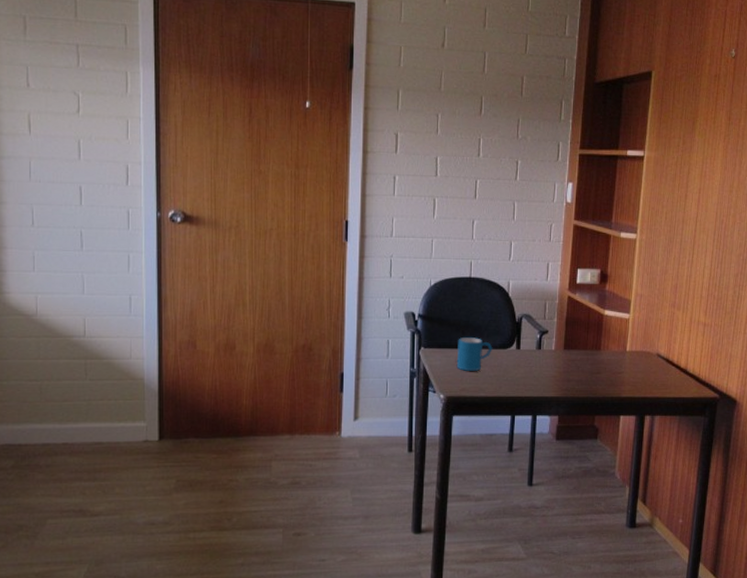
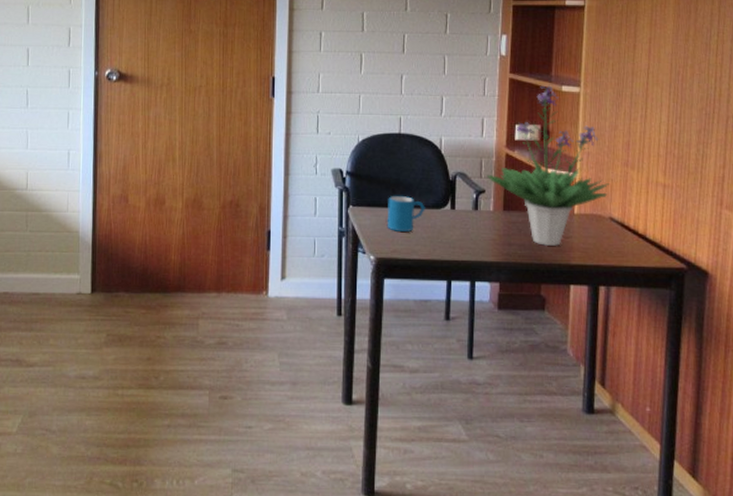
potted plant: none [550,232,658,382] -> present [486,85,609,247]

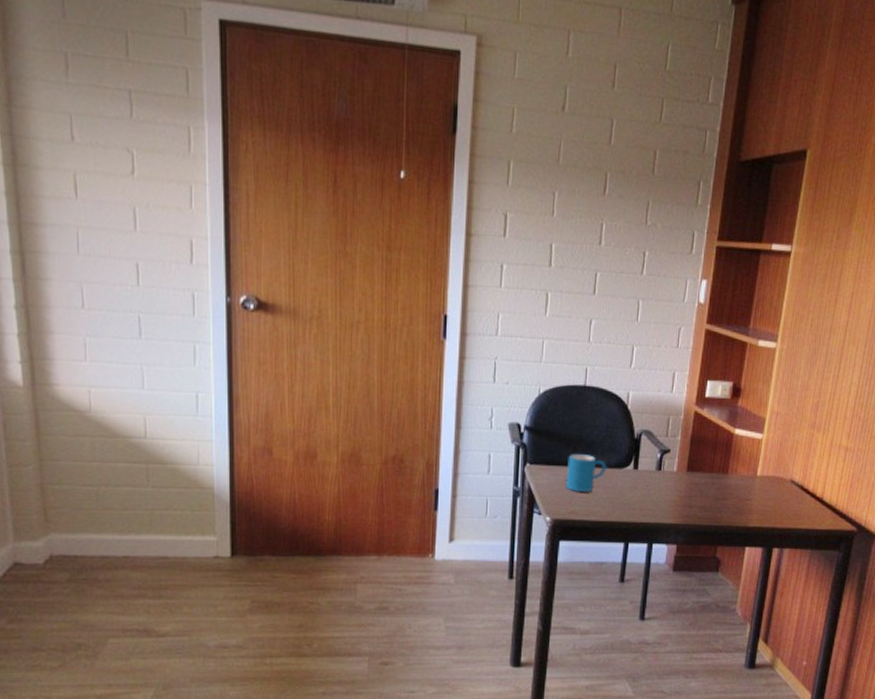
potted plant: present [486,85,609,247] -> none [673,338,794,509]

